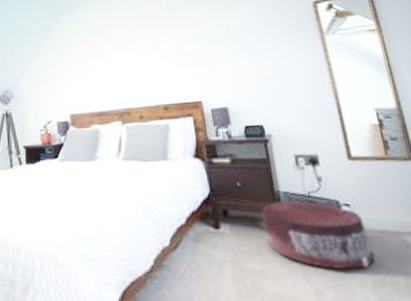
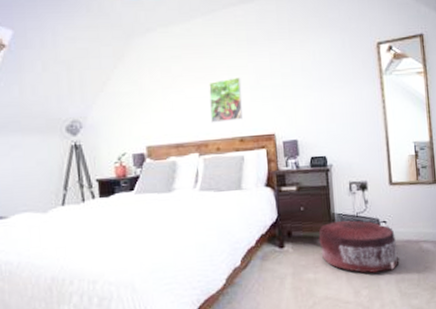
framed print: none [130,45,166,91] -> present [209,77,243,123]

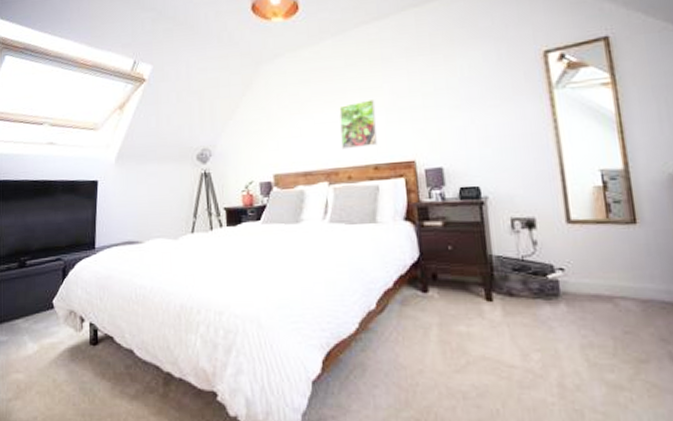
pouf: present [318,220,400,274] -> none [471,264,585,334]

